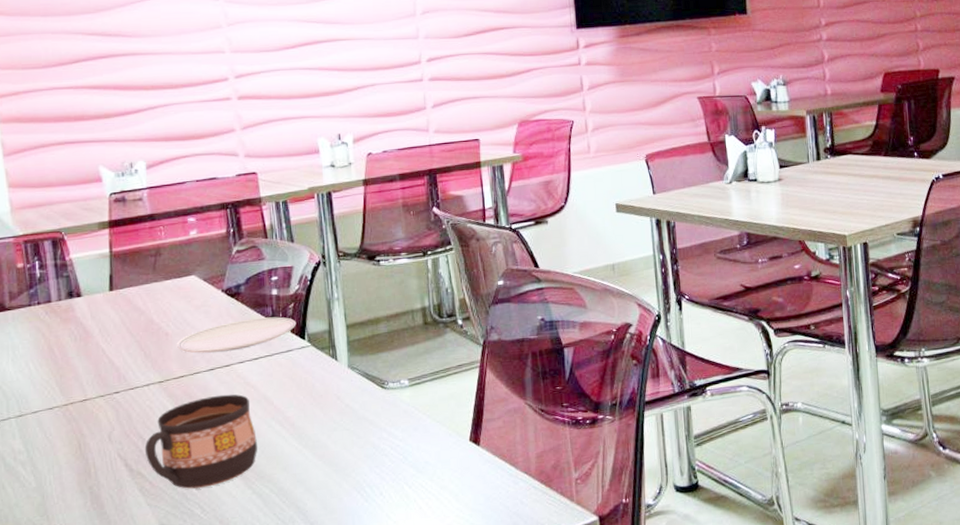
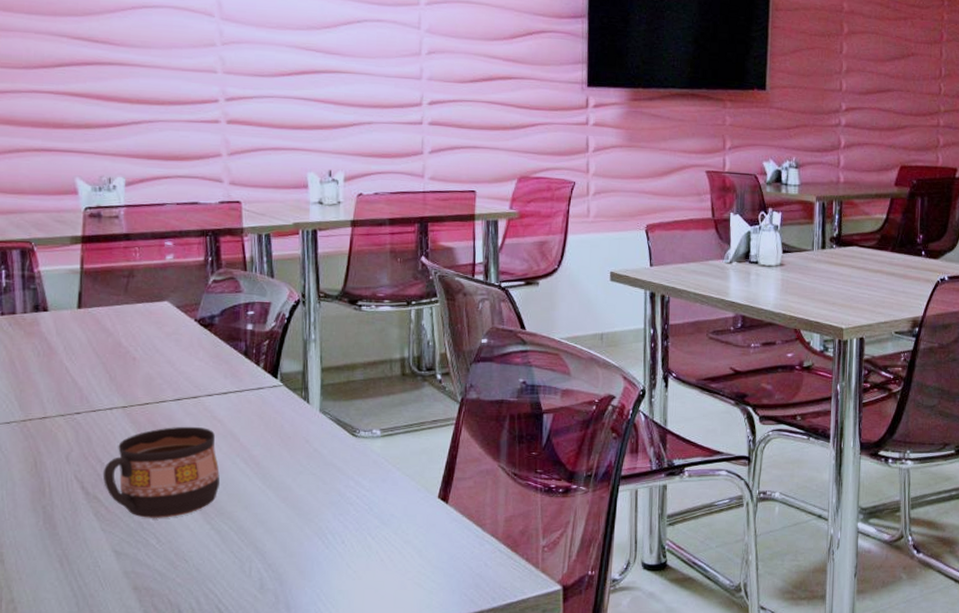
plate: present [177,317,296,353] -> none [144,352,270,383]

